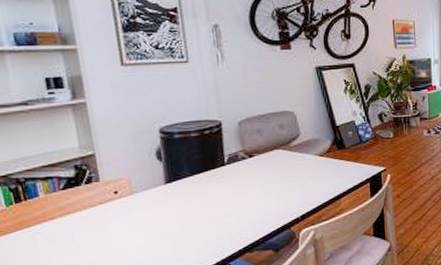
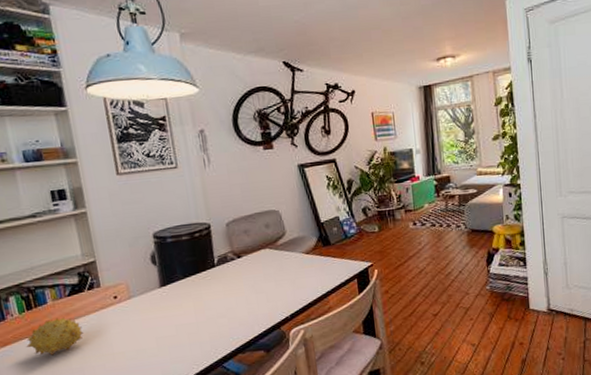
fruit: none [12,211,79,251] -> present [25,317,83,356]

